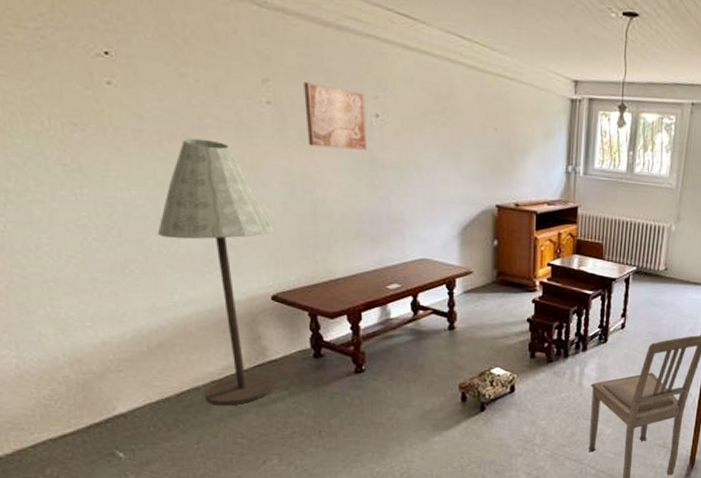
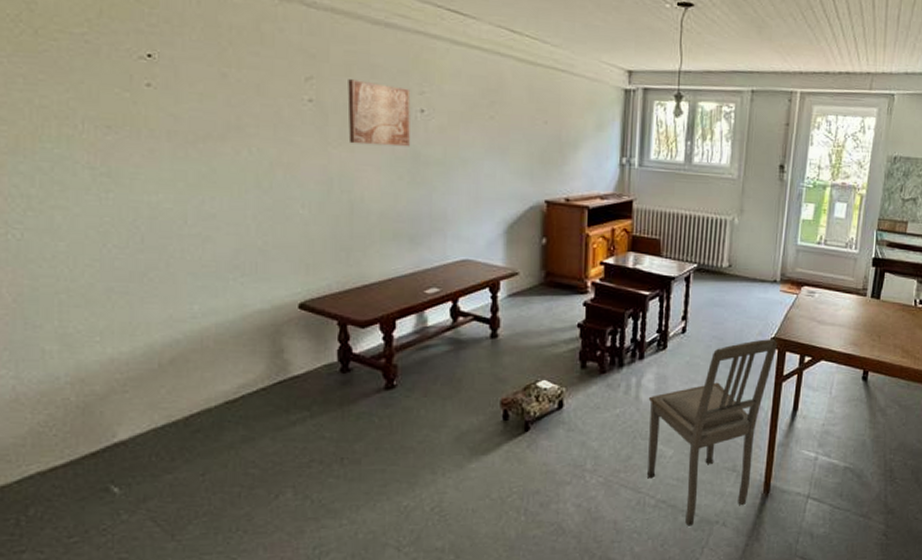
floor lamp: present [157,138,278,406] -> none [182,138,306,430]

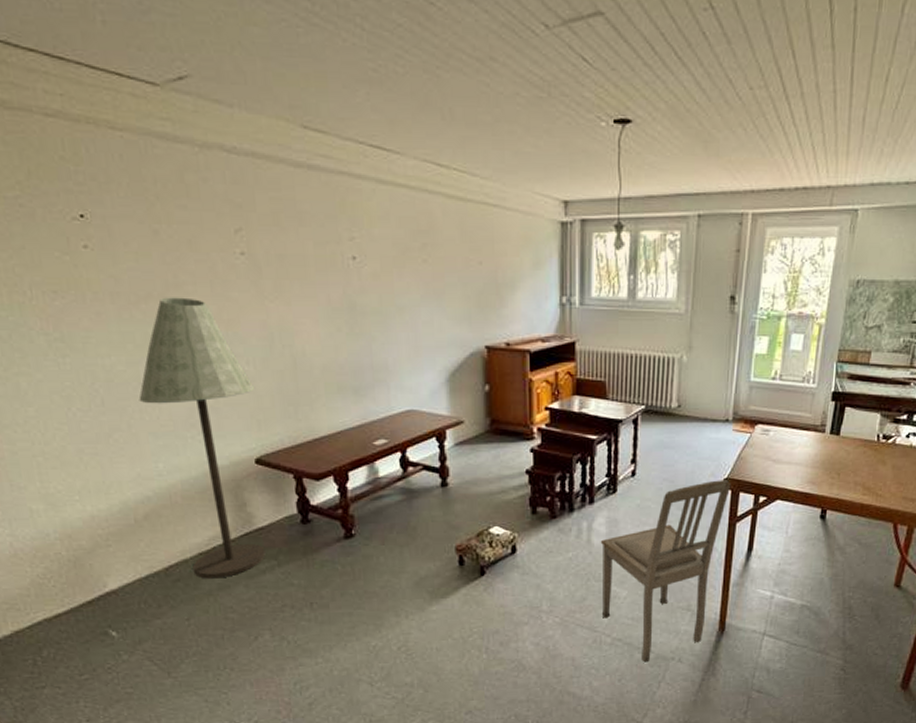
floor lamp: none [182,138,306,430] -> present [139,297,266,579]
wall art: present [347,79,411,147] -> none [277,228,345,297]

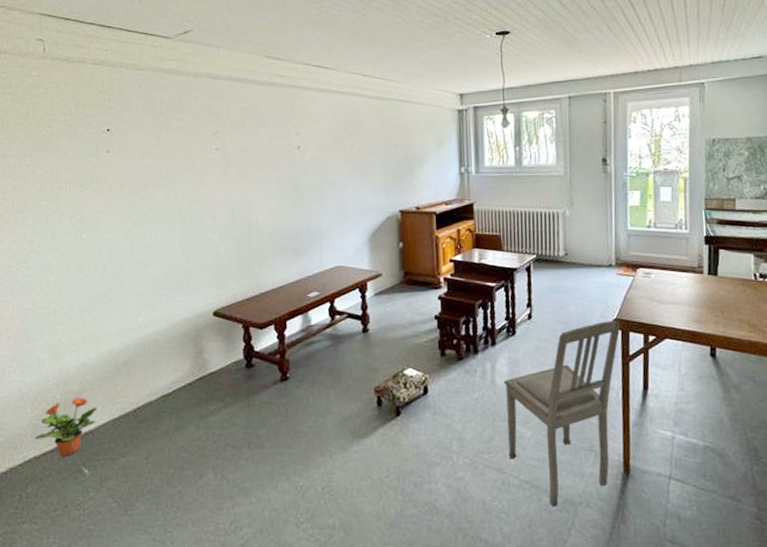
potted plant: none [41,553,119,619] -> present [35,397,98,457]
floor lamp: present [139,297,266,579] -> none [131,184,217,420]

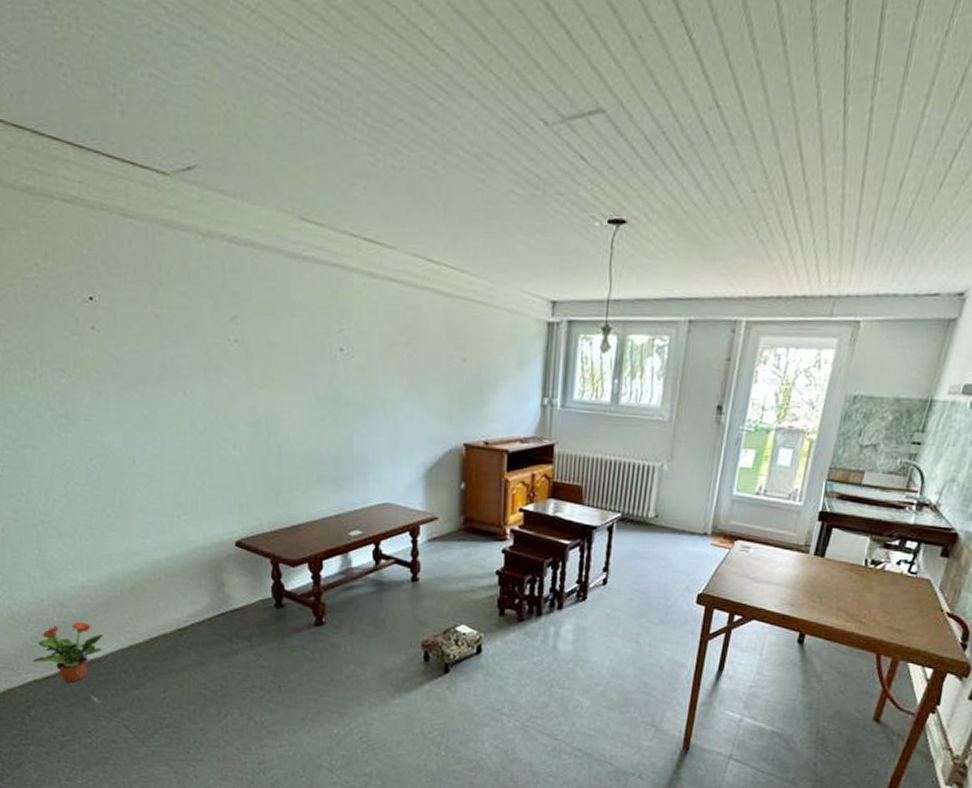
dining chair: present [503,320,621,507] -> none [563,594,706,776]

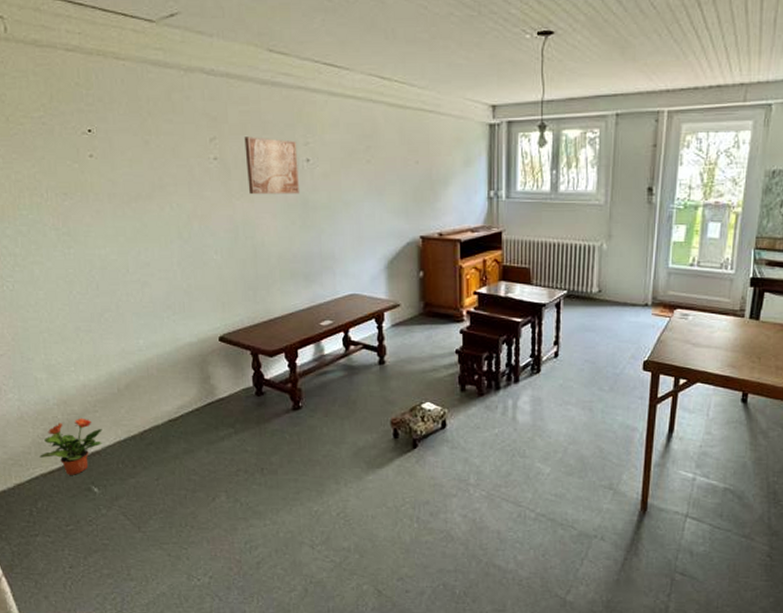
wall art: none [270,318,330,388] -> present [244,137,299,195]

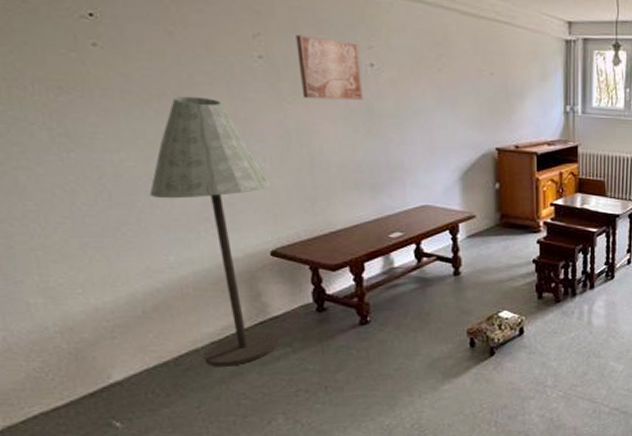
potted plant: present [40,418,103,475] -> none [38,346,124,411]
floor lamp: none [126,197,225,443] -> present [149,96,280,367]

